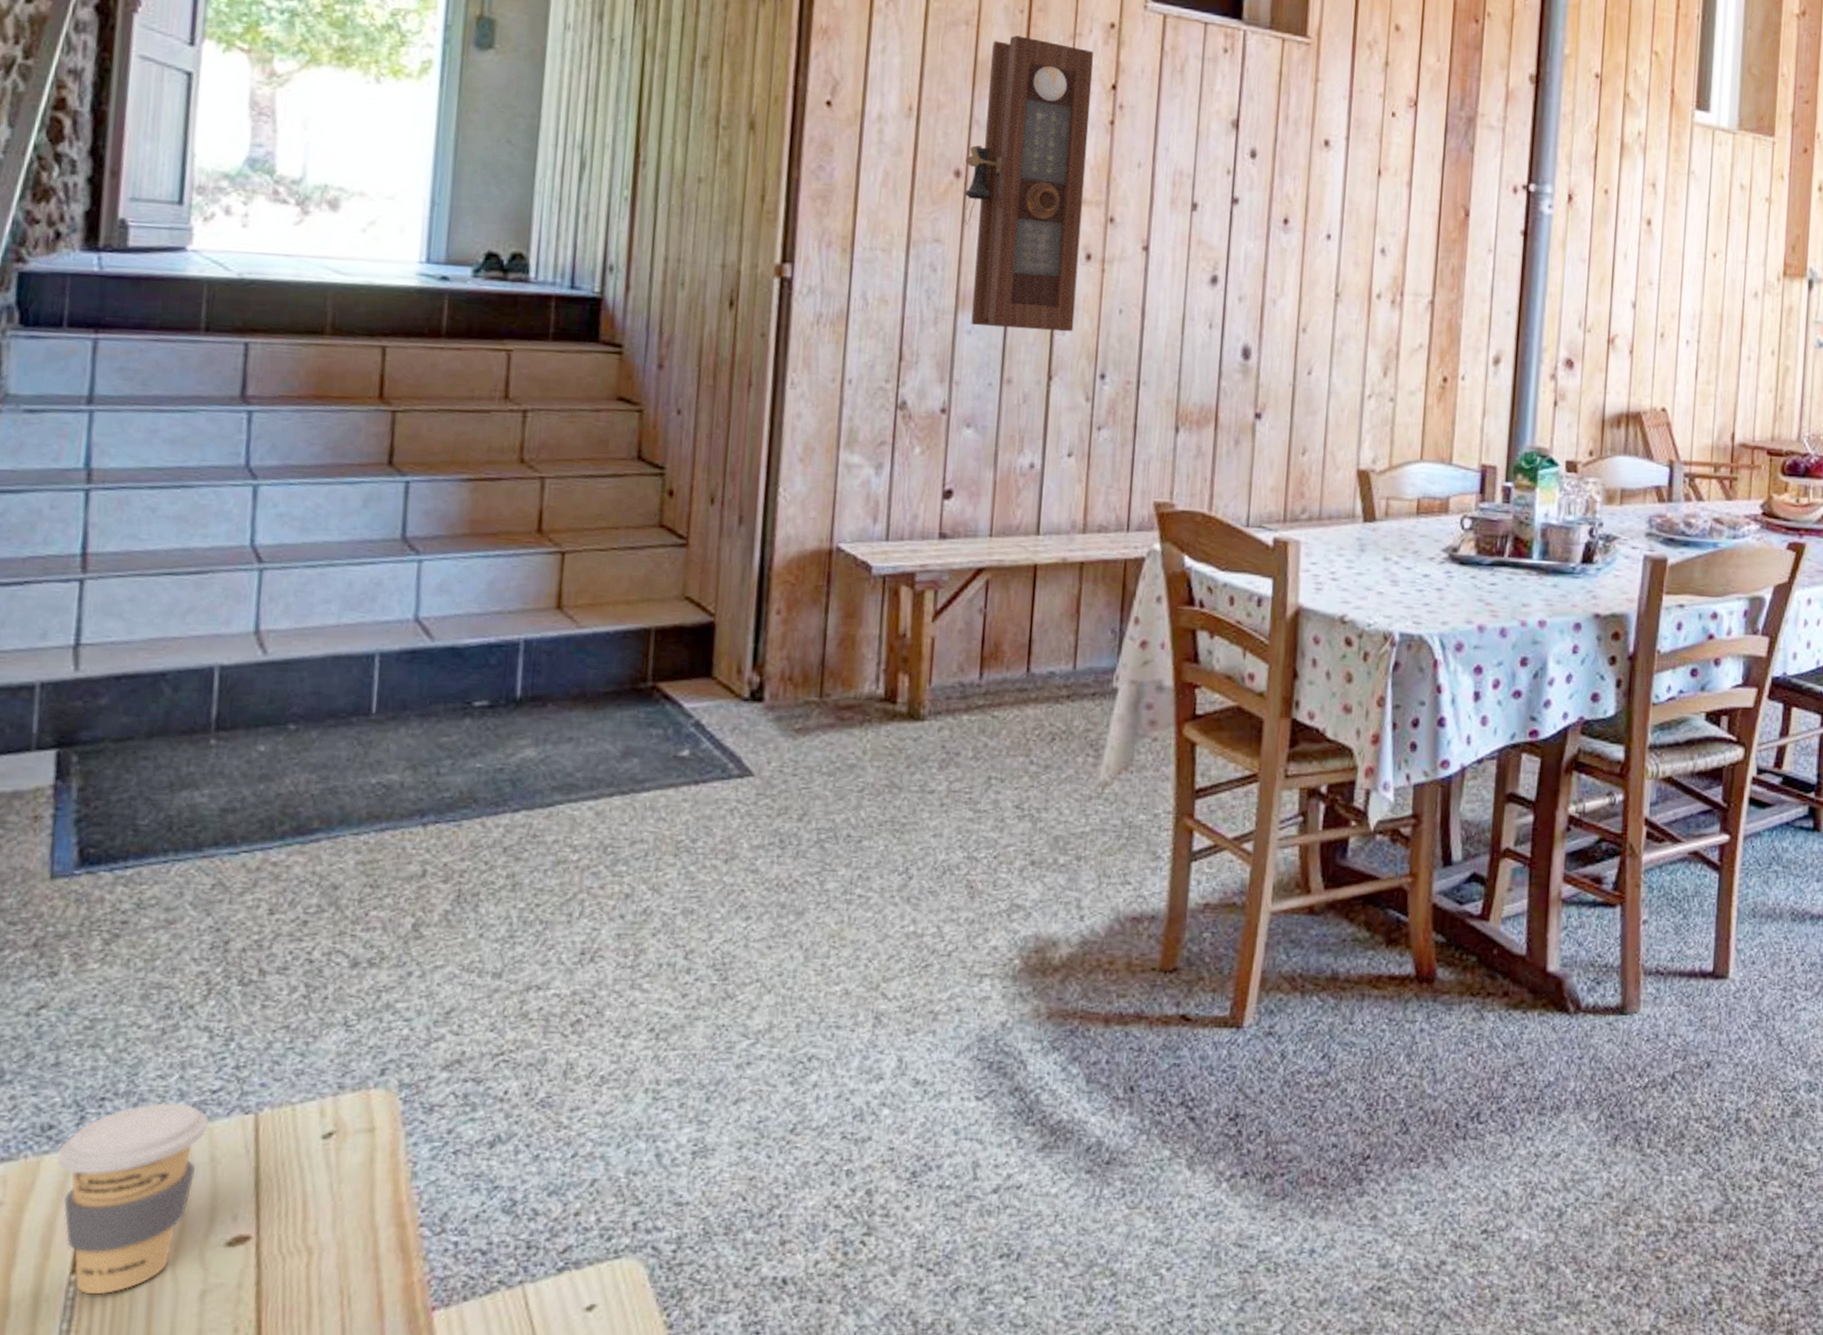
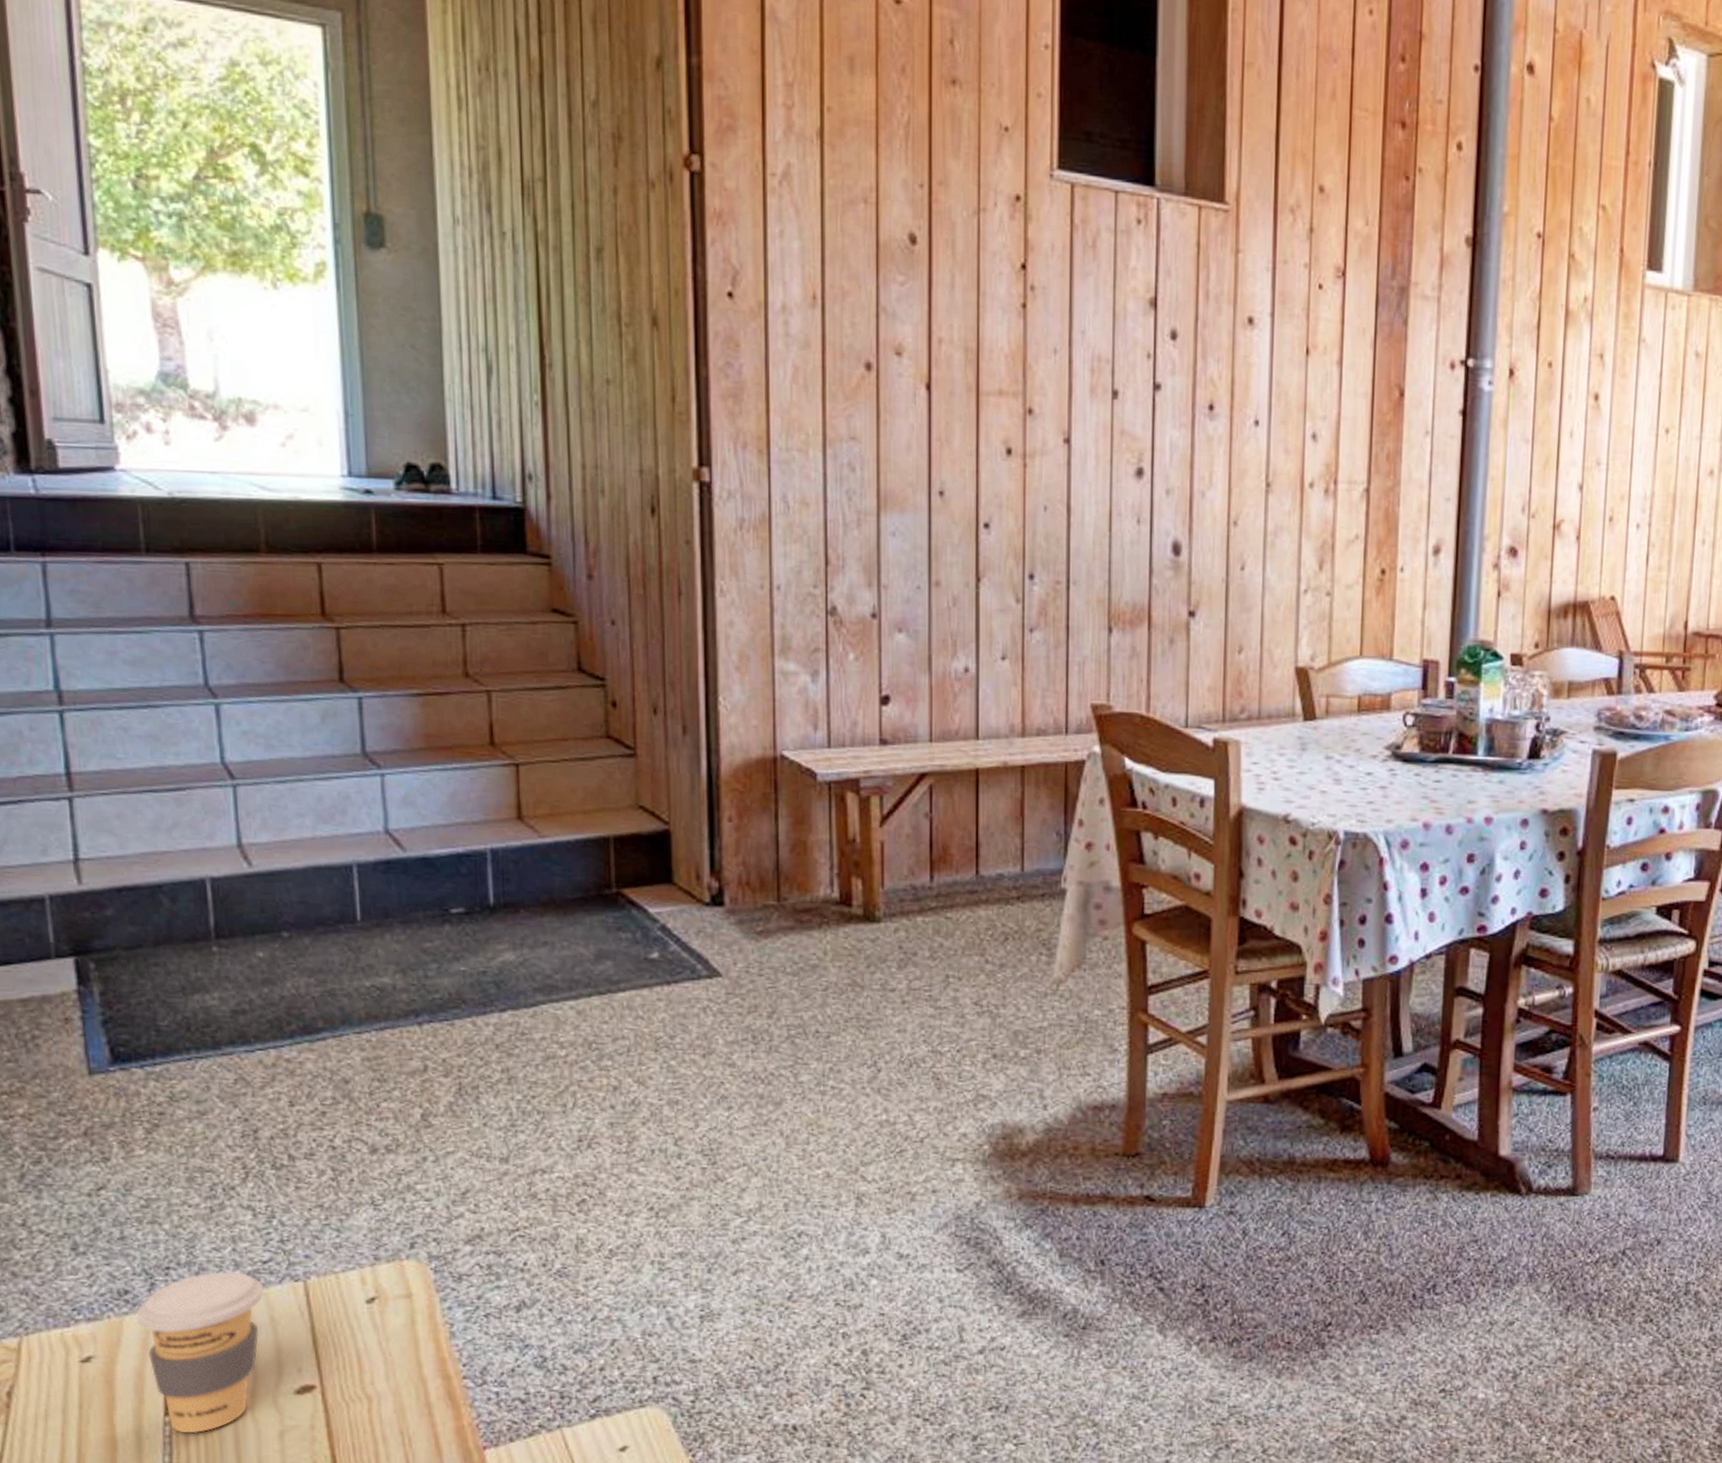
pendulum clock: present [964,35,1094,332] -> none [875,213,1001,531]

